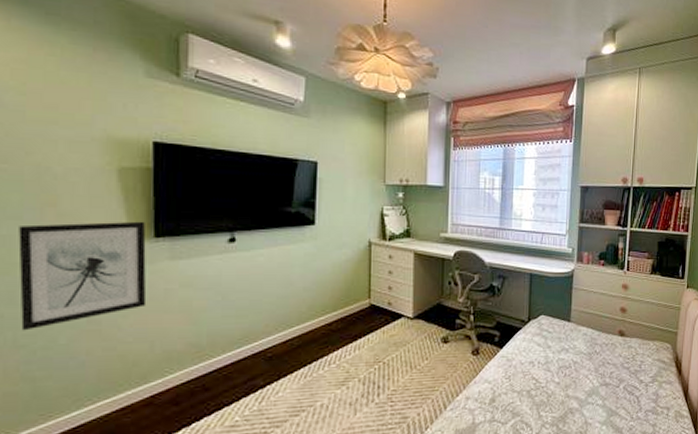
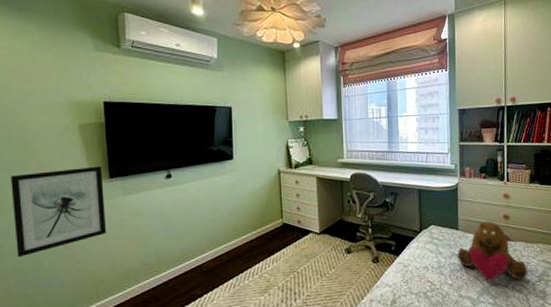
bear: none [567,314,642,381] -> present [458,221,528,282]

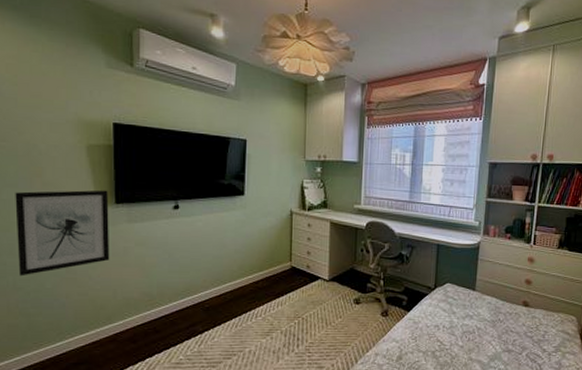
bear: present [458,221,528,282] -> none [472,284,545,349]

